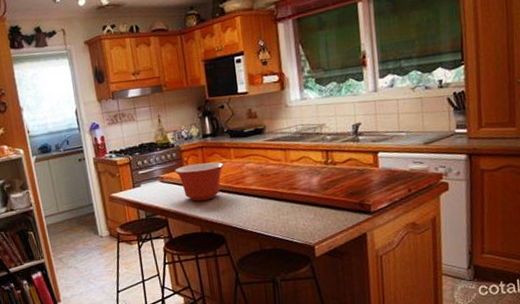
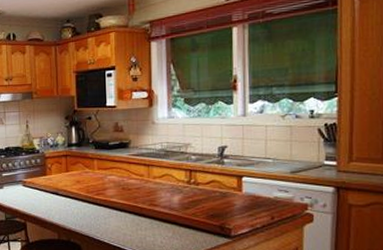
mixing bowl: present [174,162,224,202] -> none [37,171,87,208]

